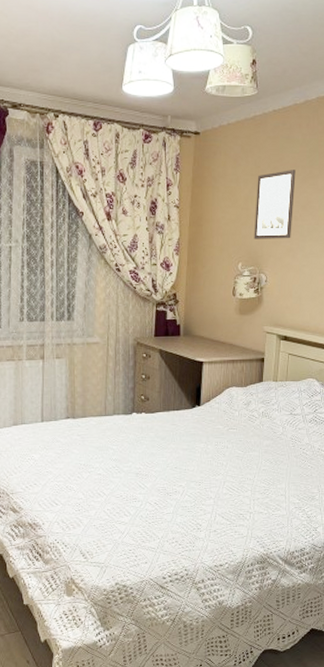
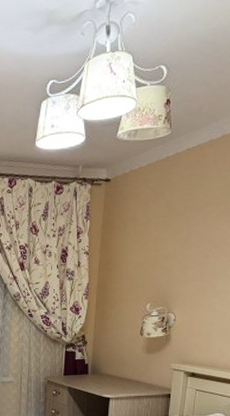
wall art: present [254,170,296,239] -> none [163,208,209,280]

